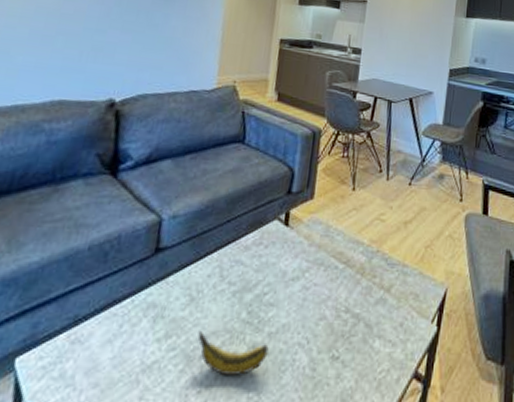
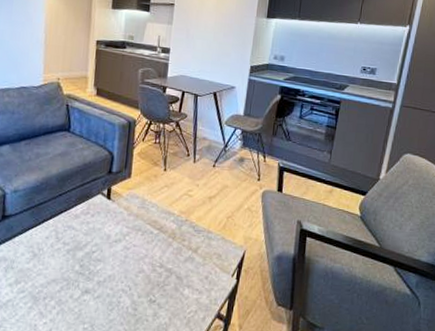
banana: present [198,330,269,375] -> none [41,278,98,312]

